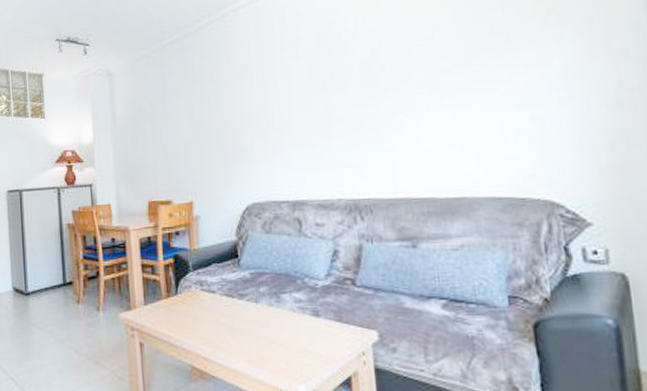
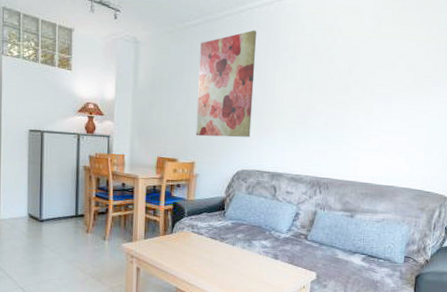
wall art: none [181,33,257,170] -> present [196,30,257,138]

